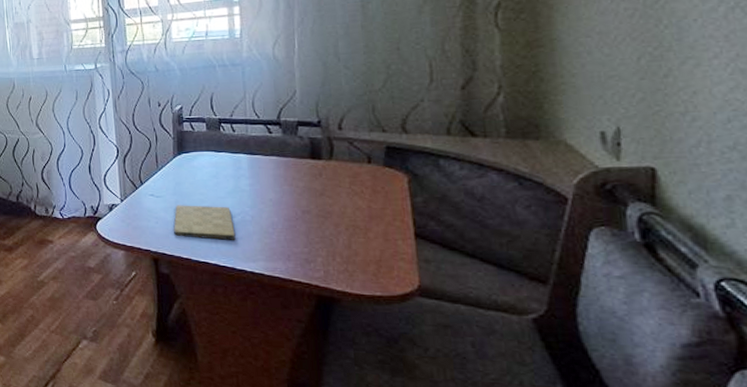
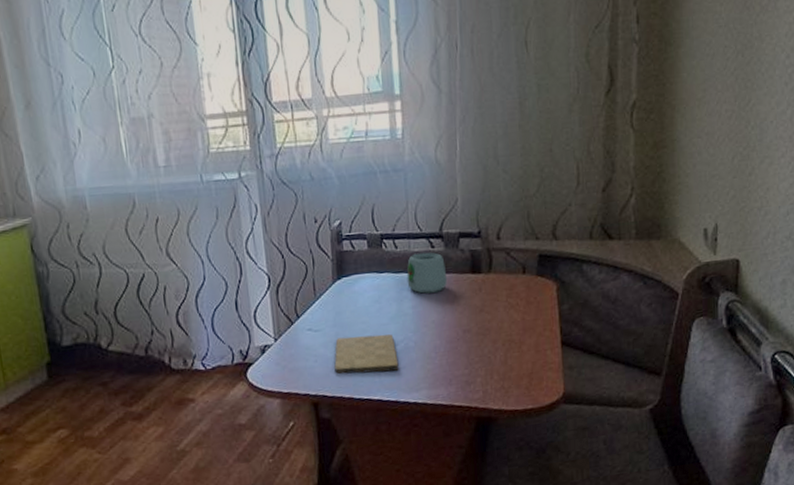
mug: none [244,137,286,174] -> present [407,252,448,294]

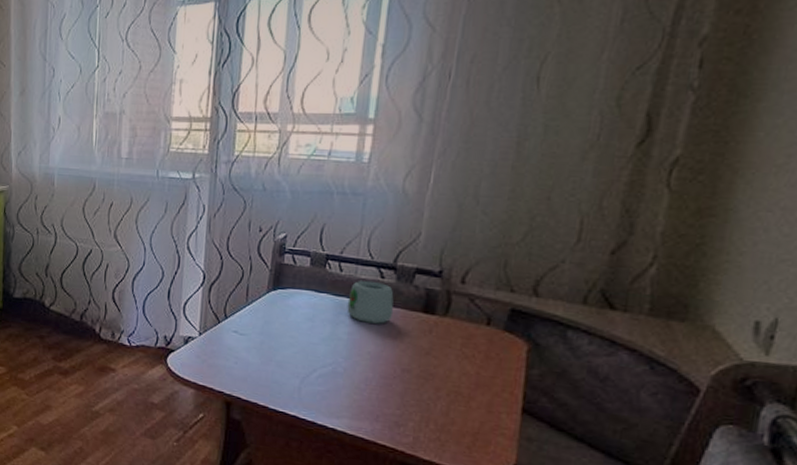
cutting board: present [334,334,399,375] -> none [253,346,323,392]

